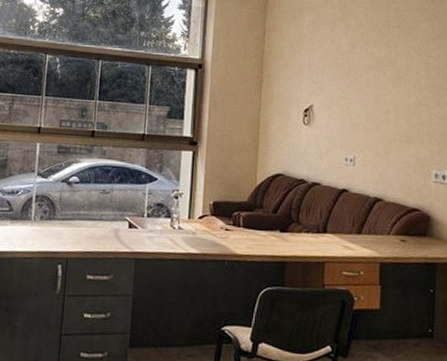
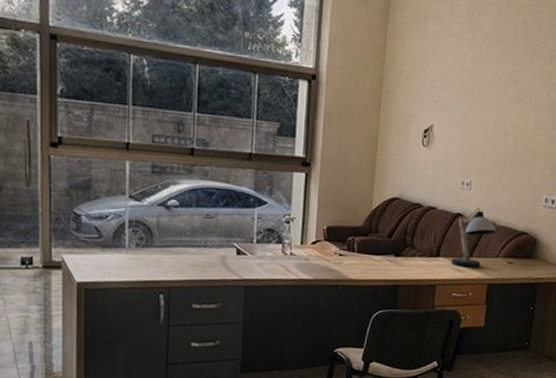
desk lamp: none [339,183,385,246] -> present [450,207,497,268]

